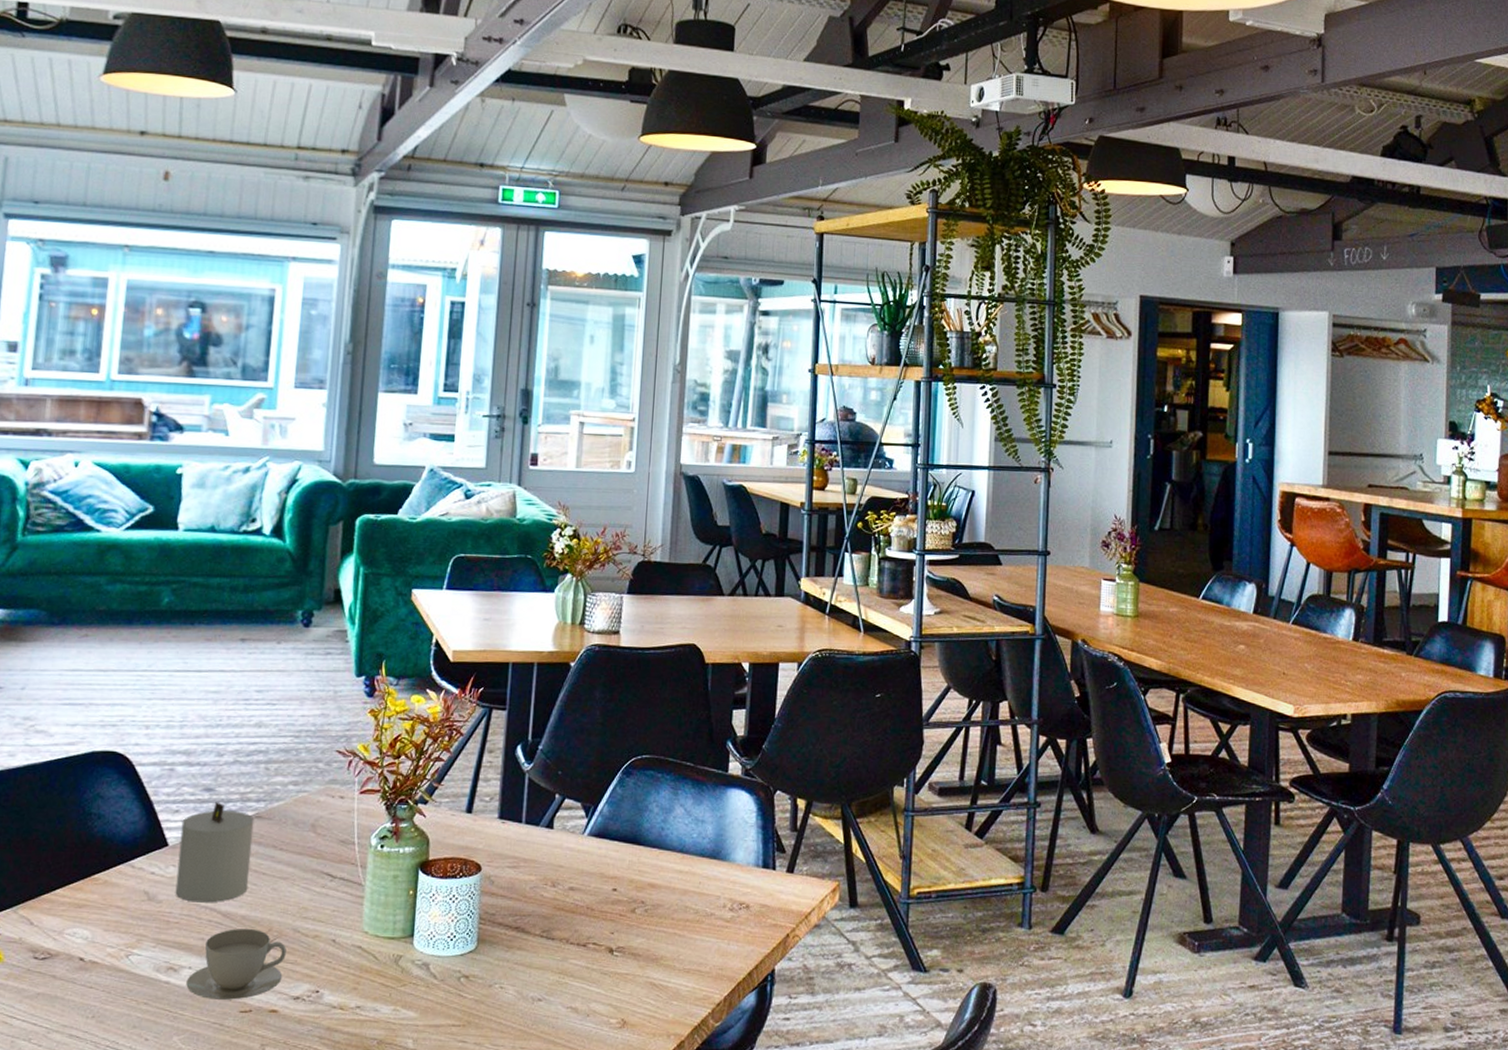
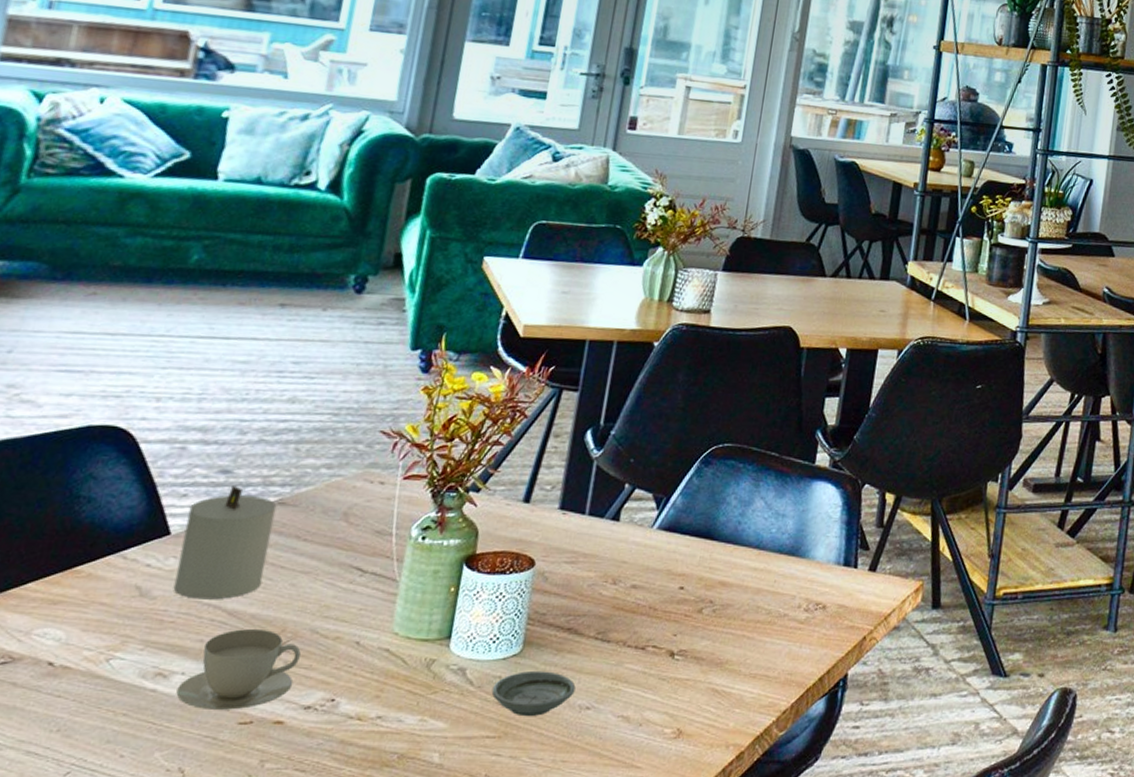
saucer: none [453,965,527,1008] -> present [491,670,576,717]

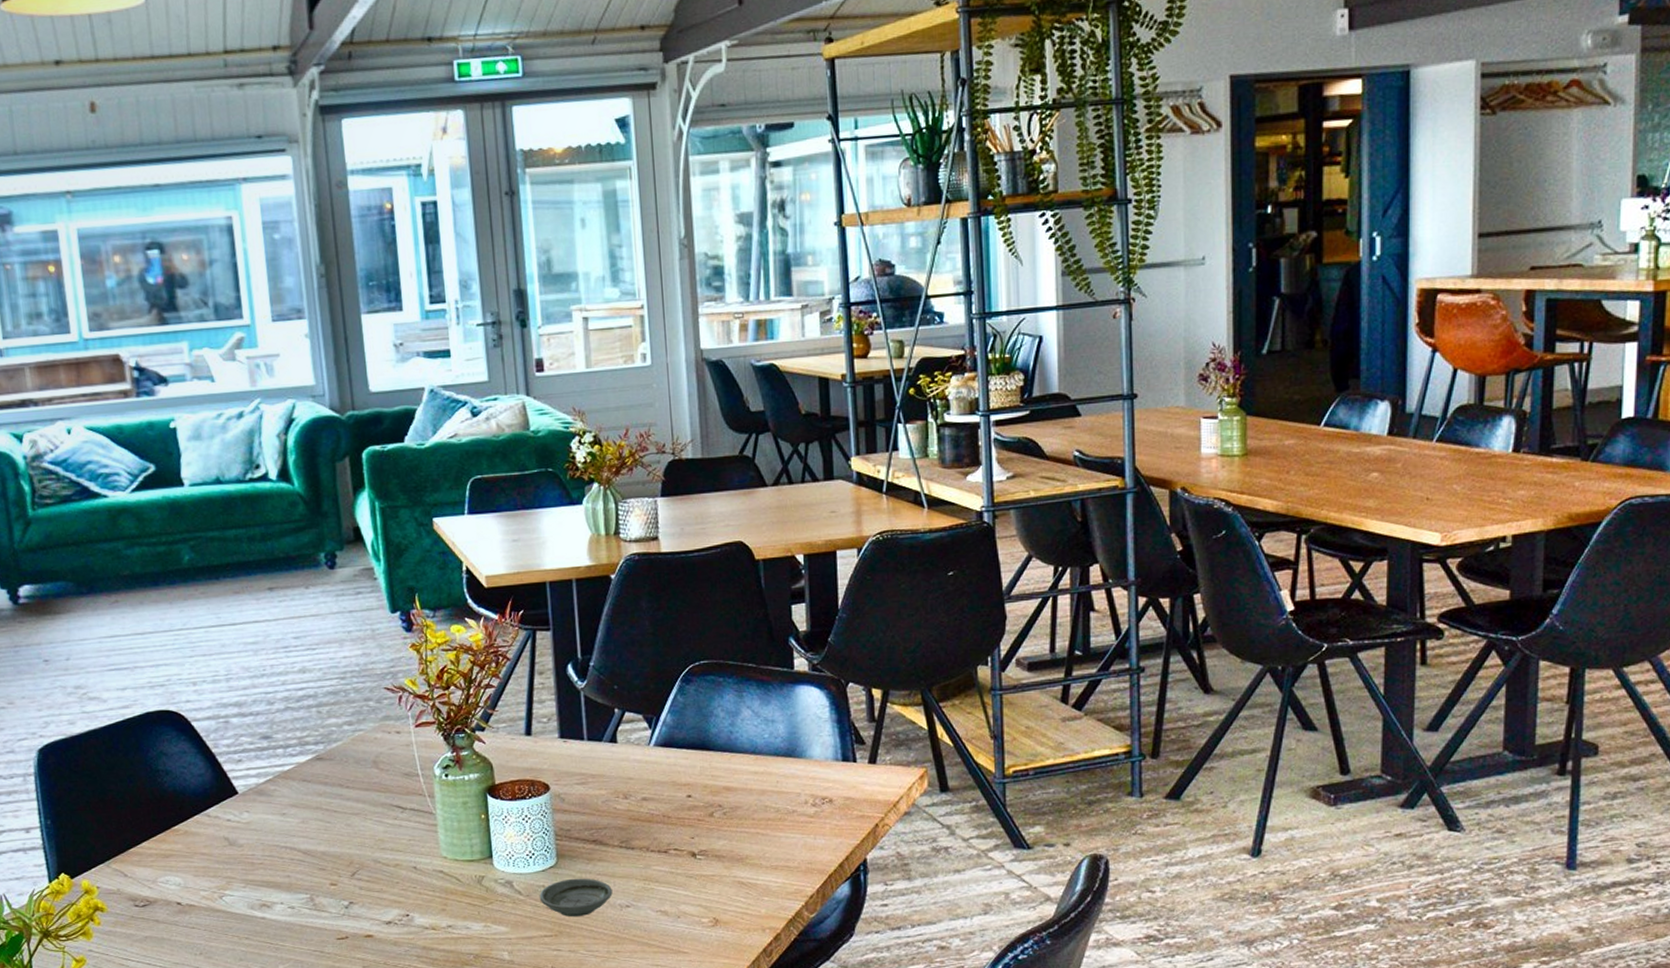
candle: present [173,486,277,600] -> none [246,748,323,844]
teacup: present [176,628,301,710] -> none [281,863,372,930]

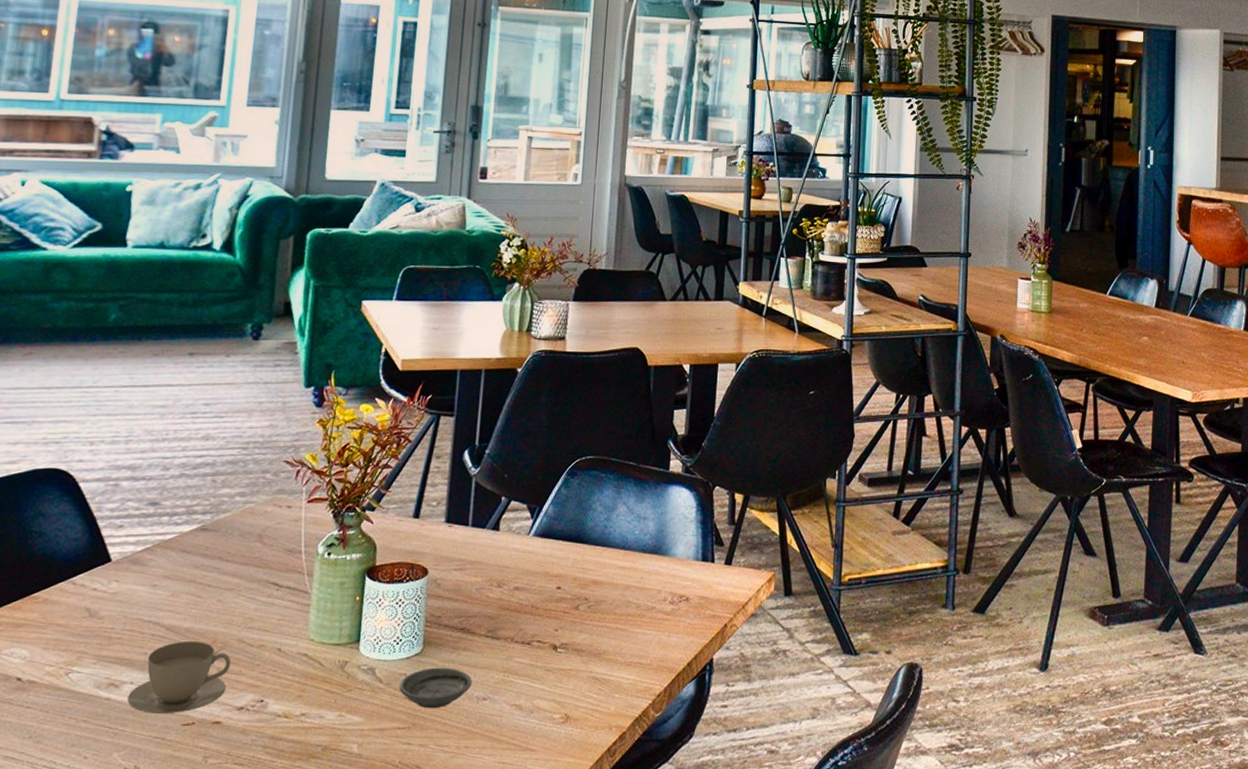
teacup: none [281,863,372,930] -> present [127,640,231,713]

